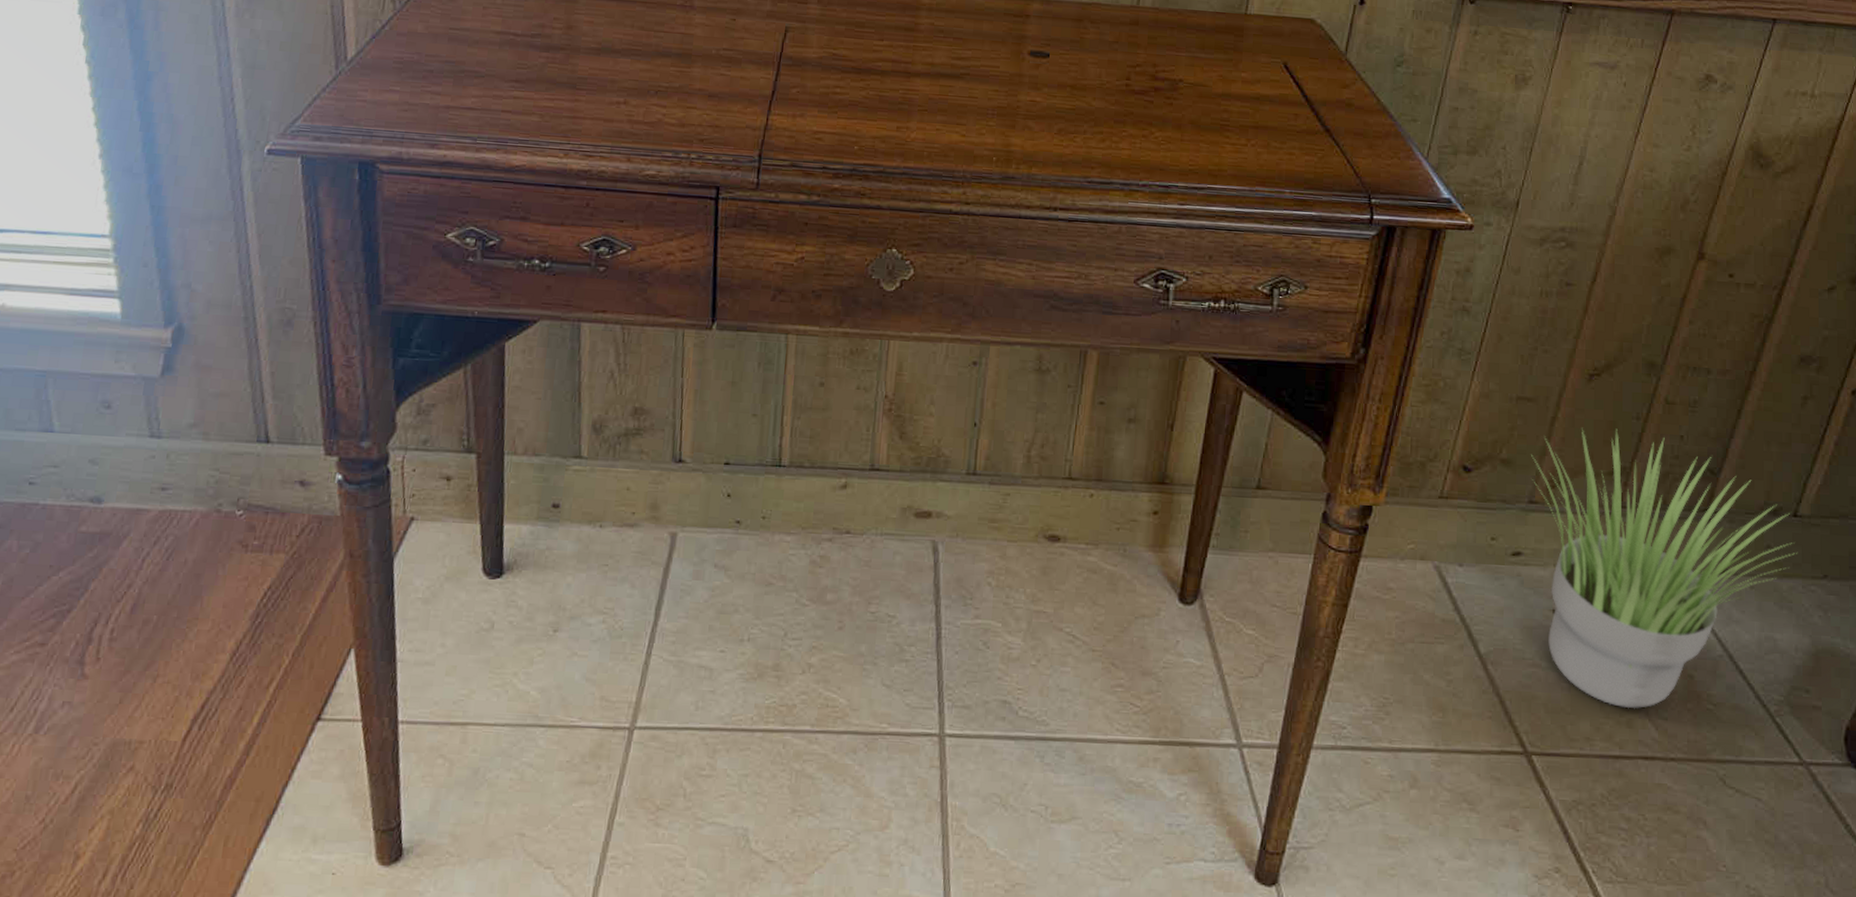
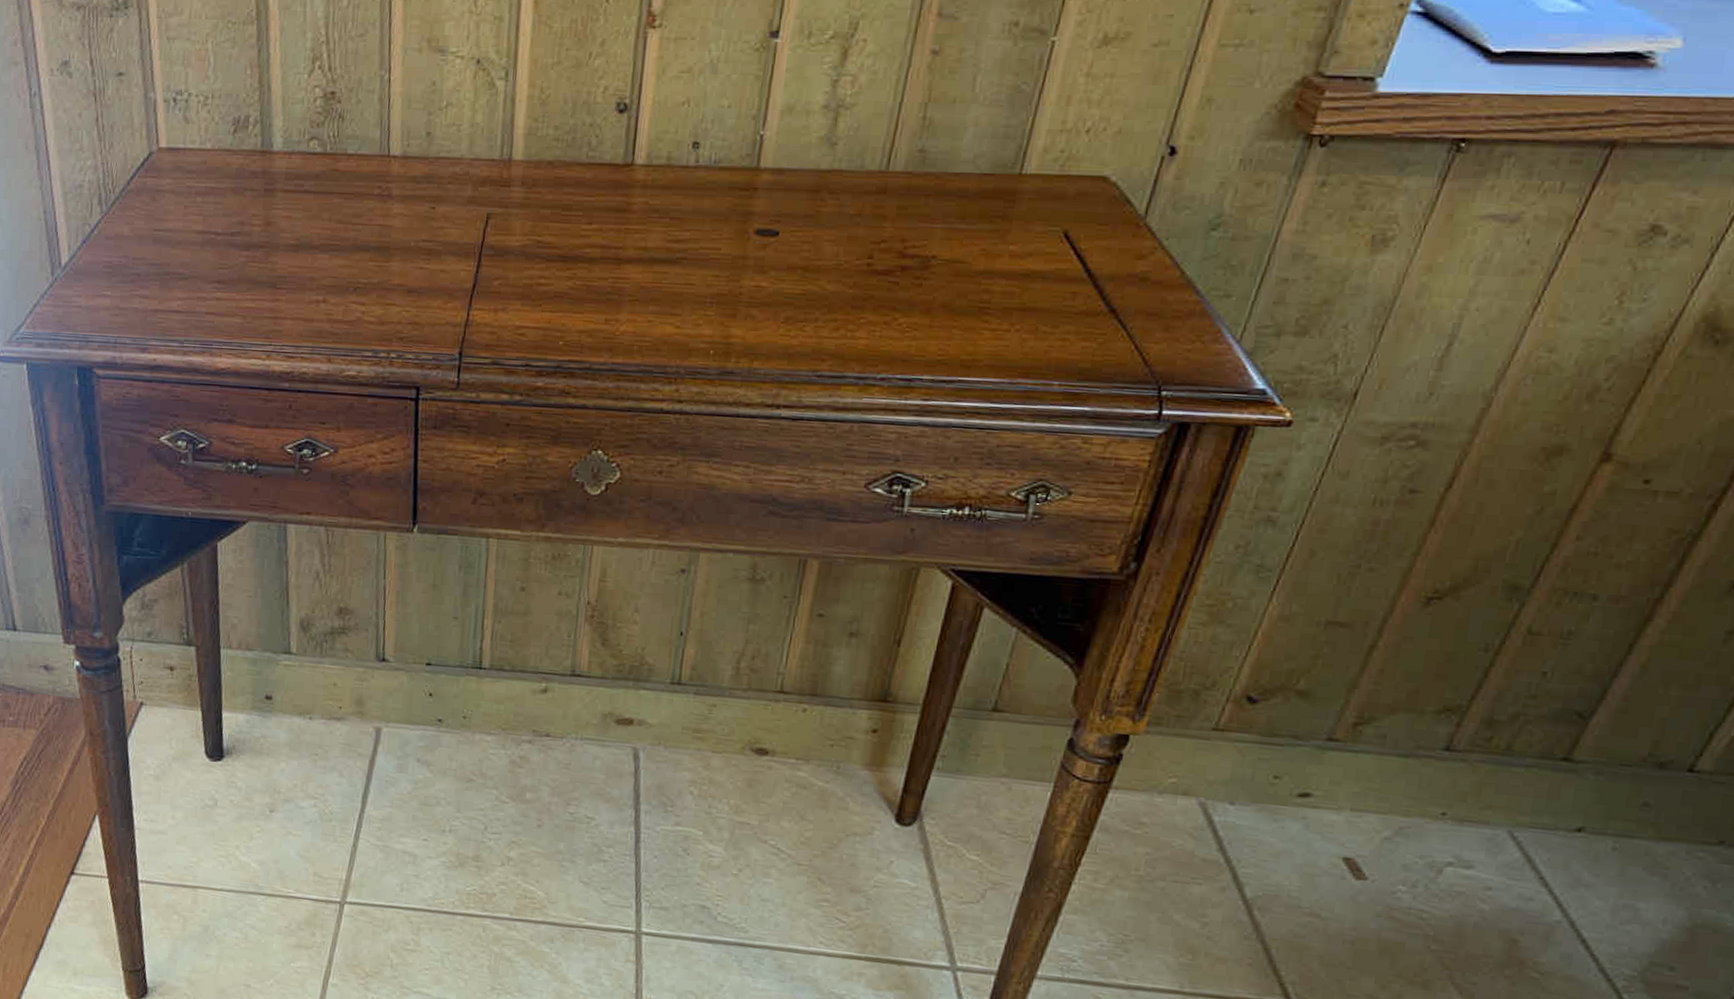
potted plant: present [1531,427,1798,709] -> none [1332,658,1687,970]

